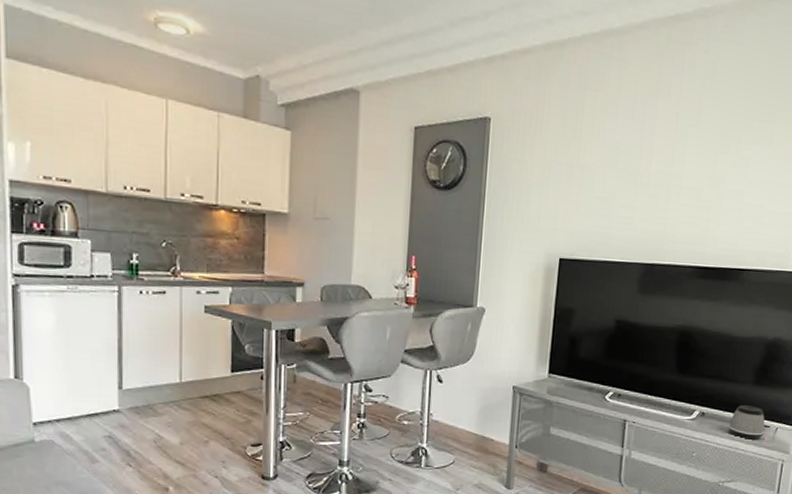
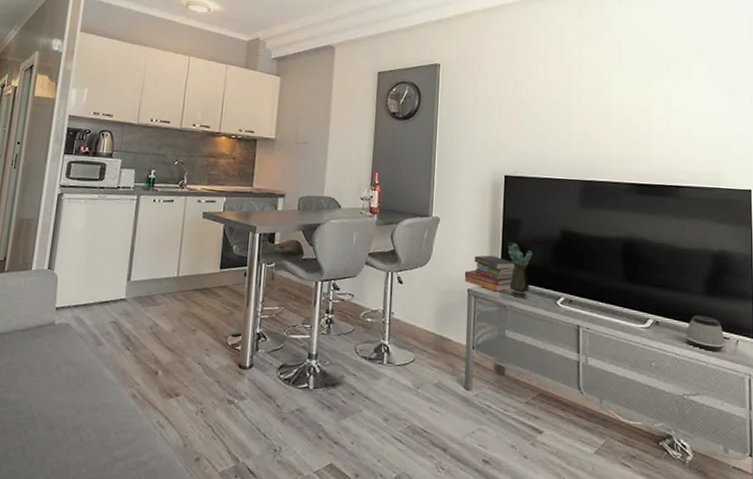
books: none [509,349,565,388] -> present [464,255,515,292]
vase: none [557,333,584,395] -> present [507,241,533,299]

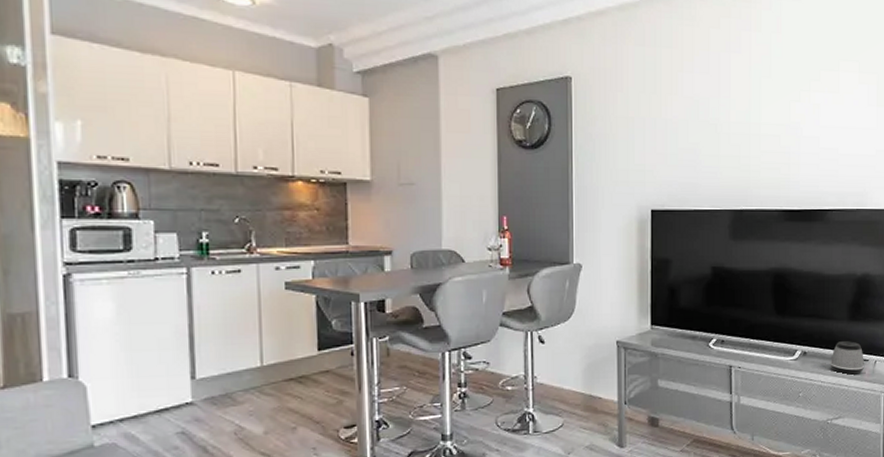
books: present [464,255,515,292] -> none [612,301,666,341]
vase: present [507,241,533,299] -> none [657,284,683,345]

